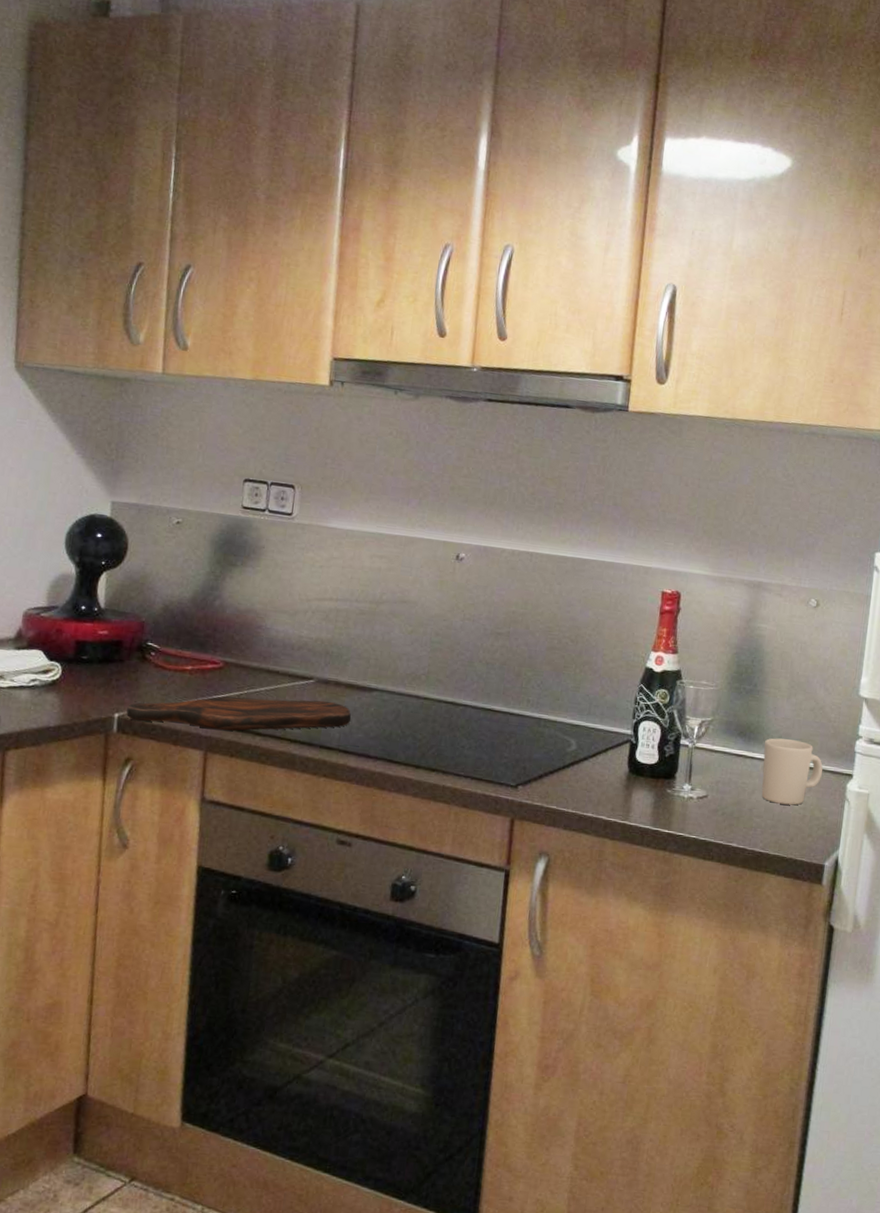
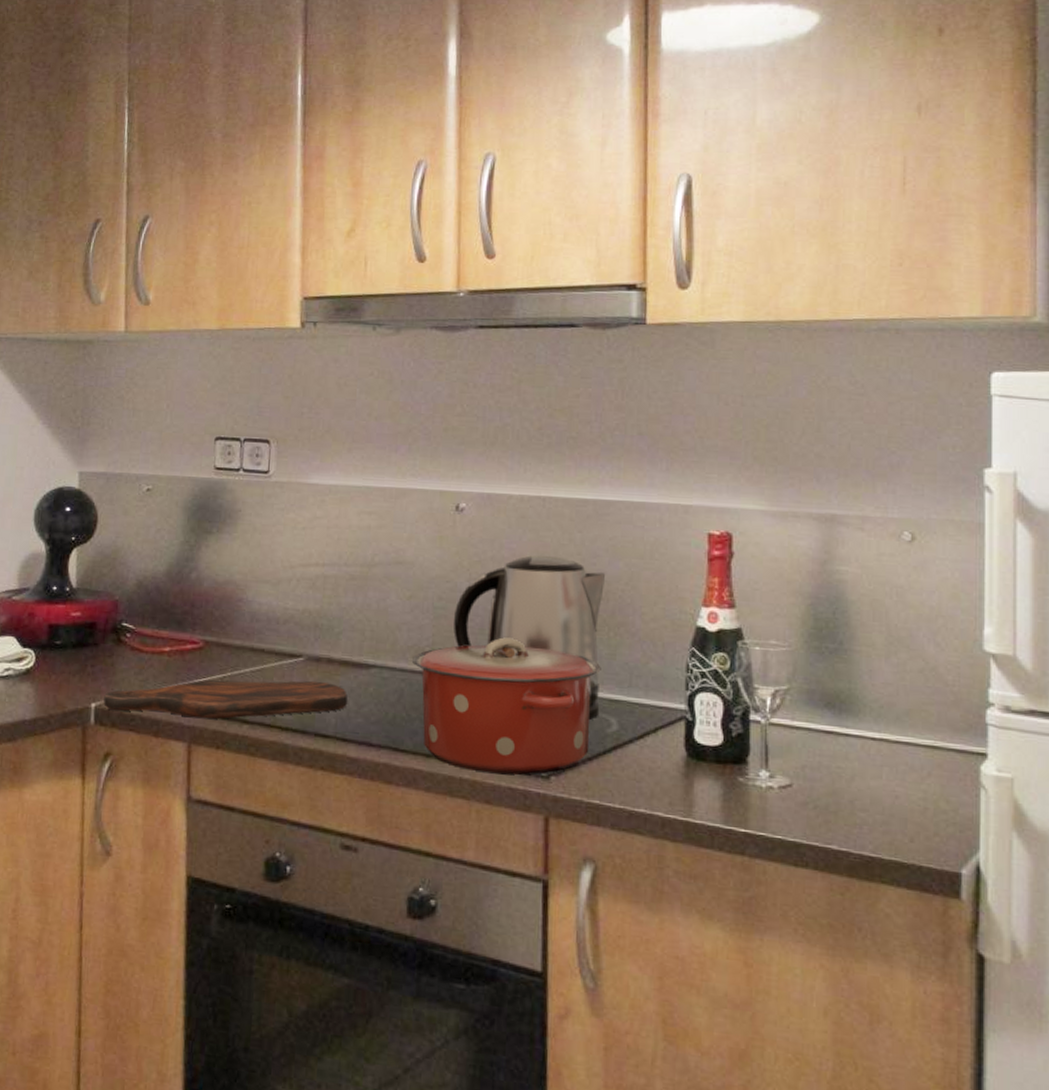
casserole: none [409,669,567,784] -> present [412,637,601,775]
kettle: none [446,602,576,740] -> present [453,555,605,720]
mug: present [761,738,823,805] -> none [860,708,944,795]

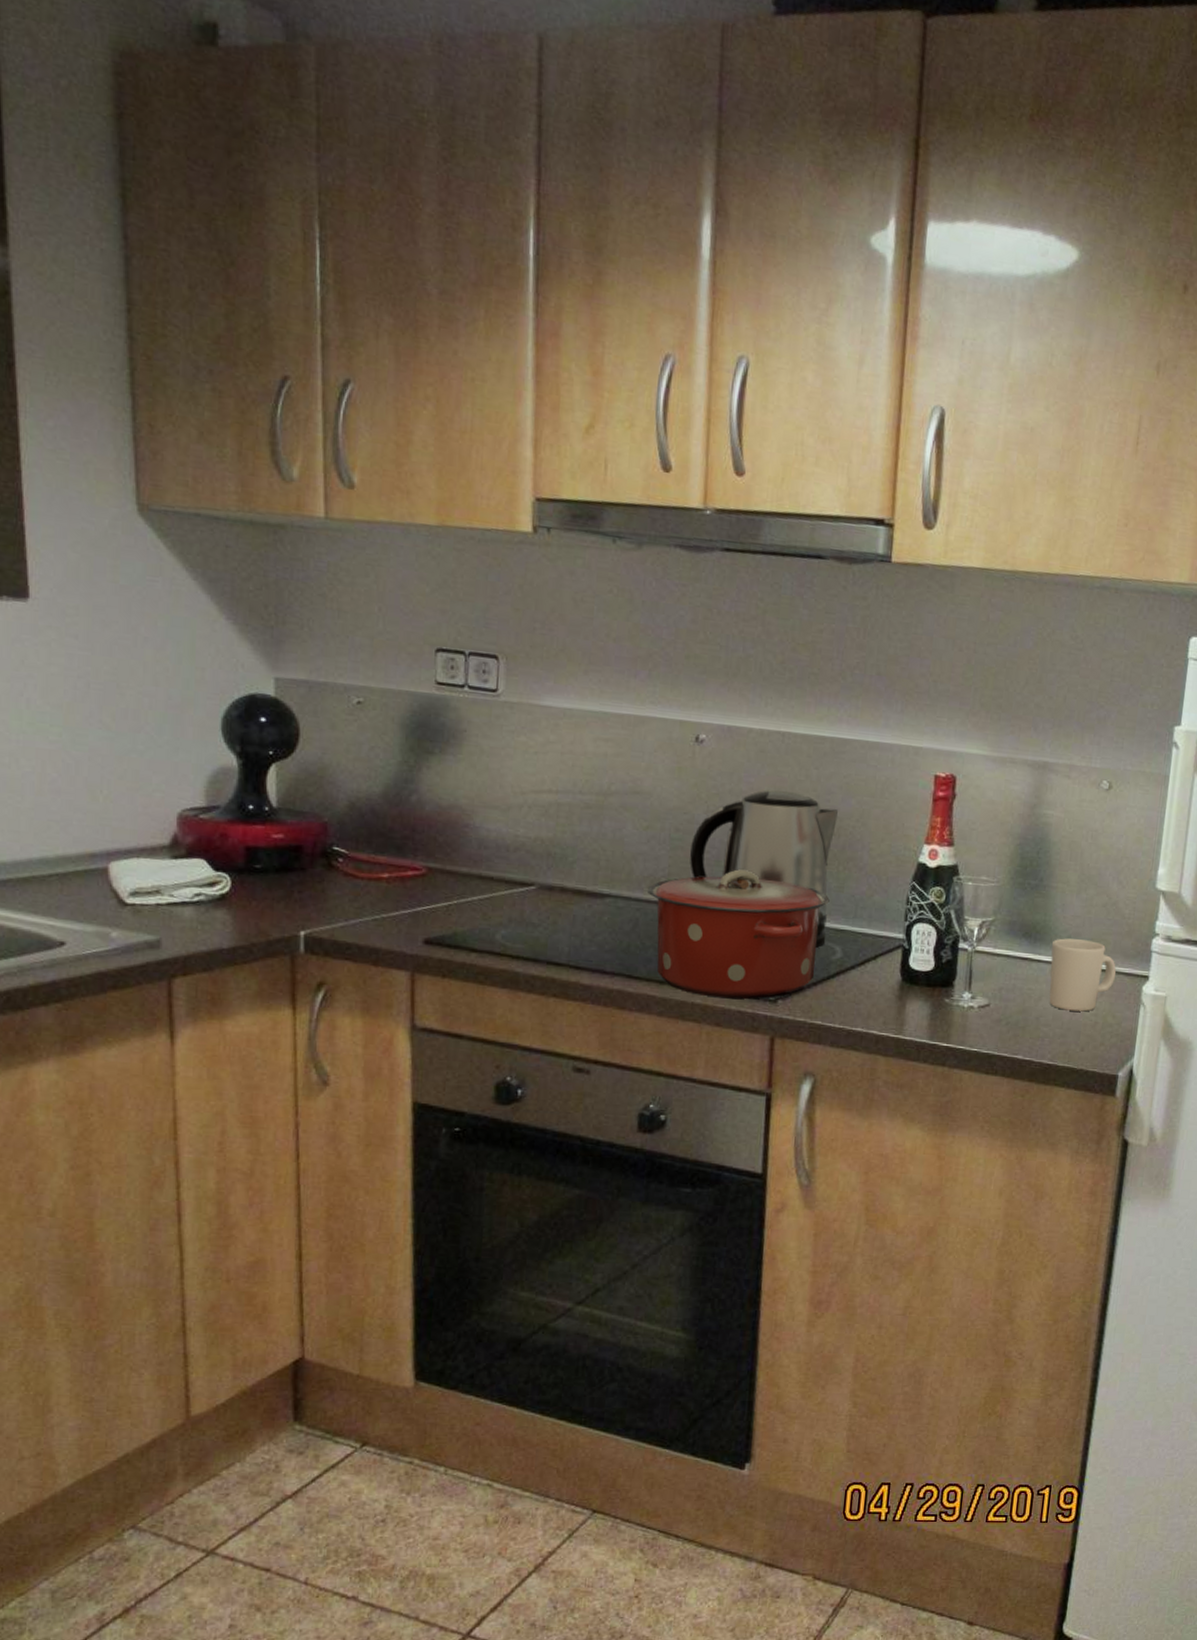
cutting board: present [104,680,348,719] -> none [314,908,582,948]
mug: none [860,708,944,795] -> present [1049,938,1116,1012]

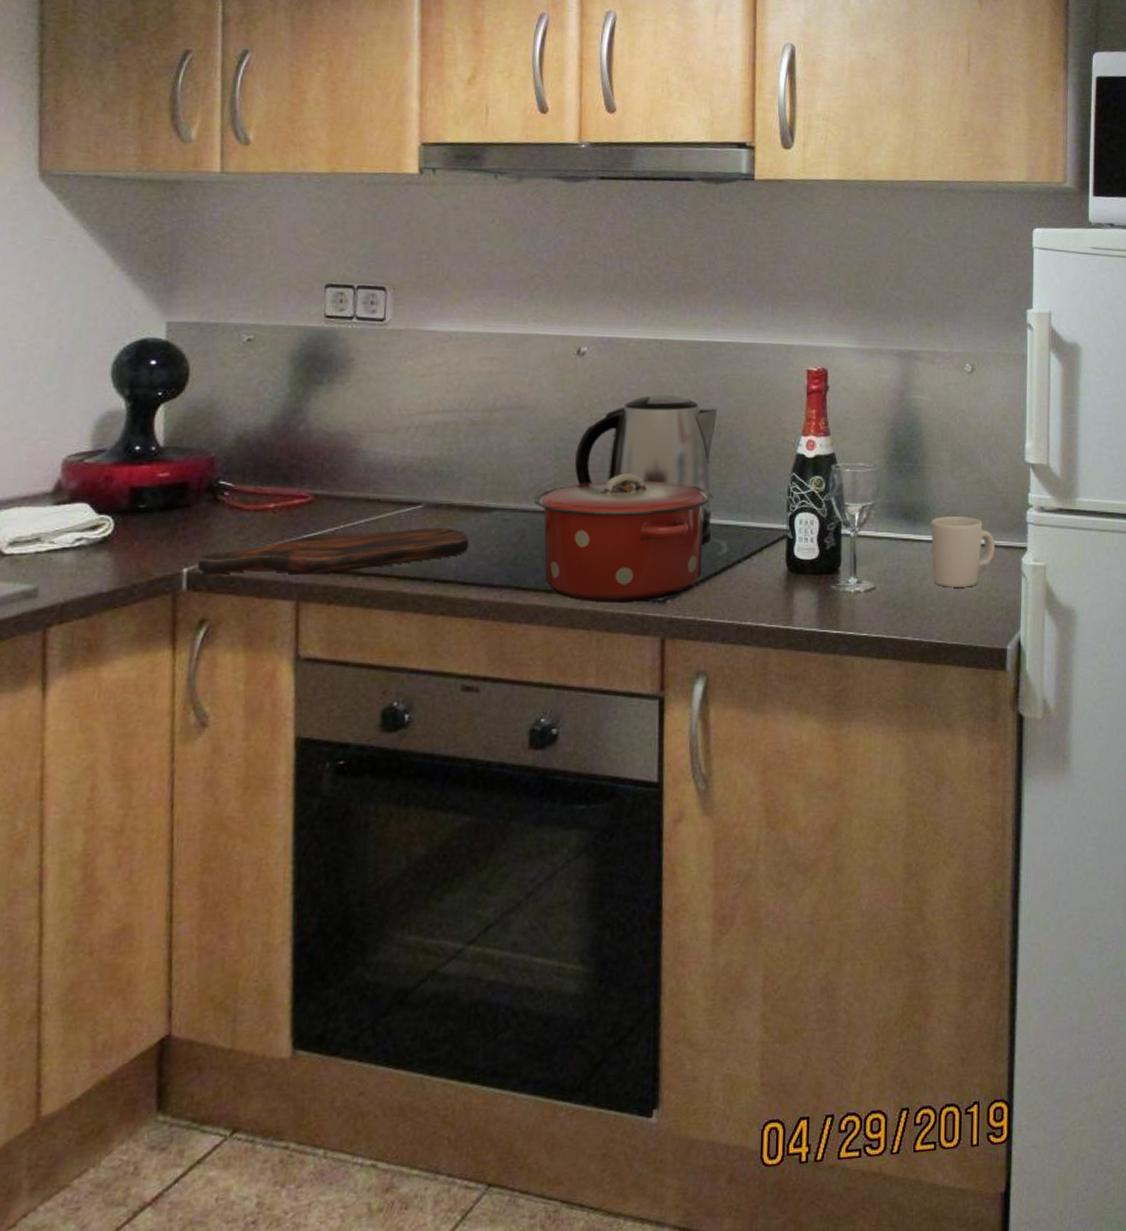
cutting board: none [314,908,582,948] -> present [198,527,469,575]

